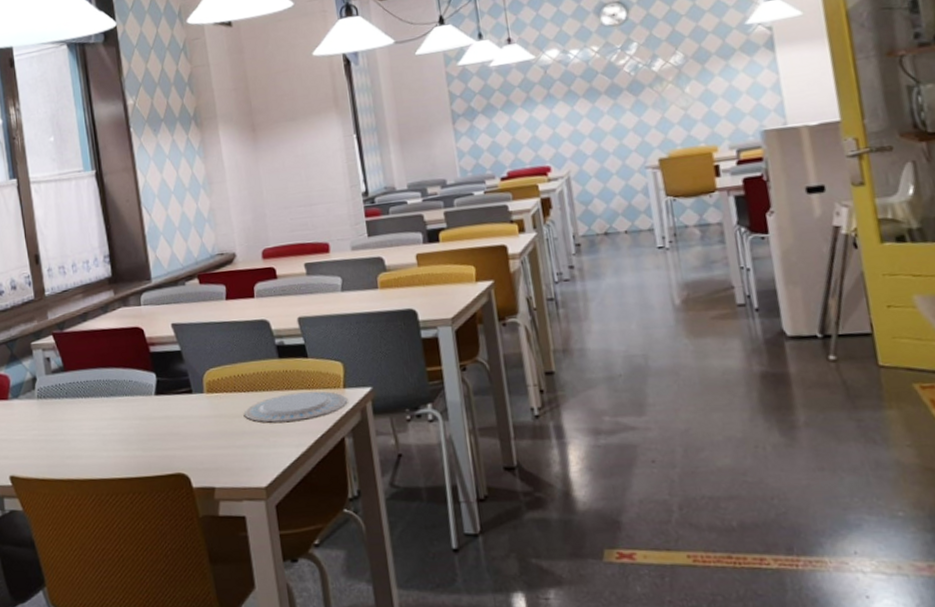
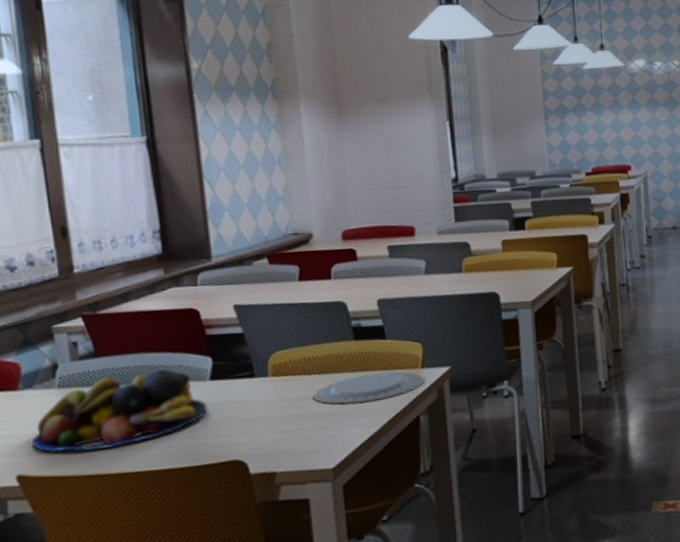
fruit bowl: none [19,383,154,458] -> present [31,368,208,453]

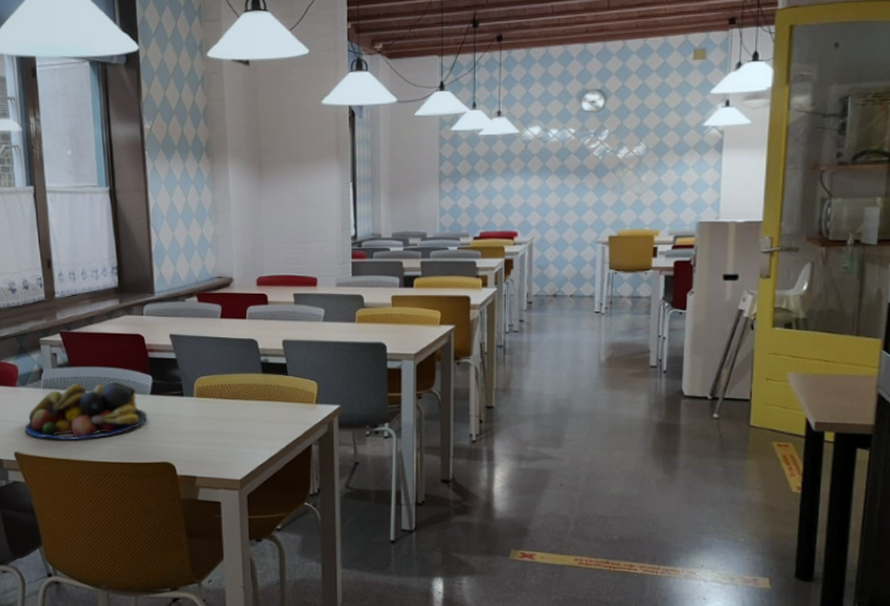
plate: present [312,371,425,405] -> none [227,404,318,428]

